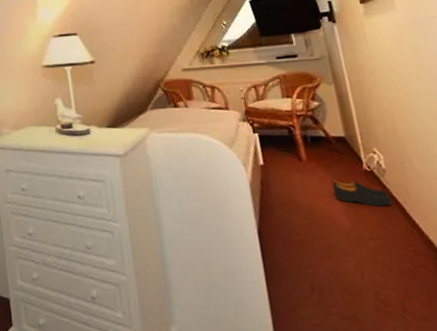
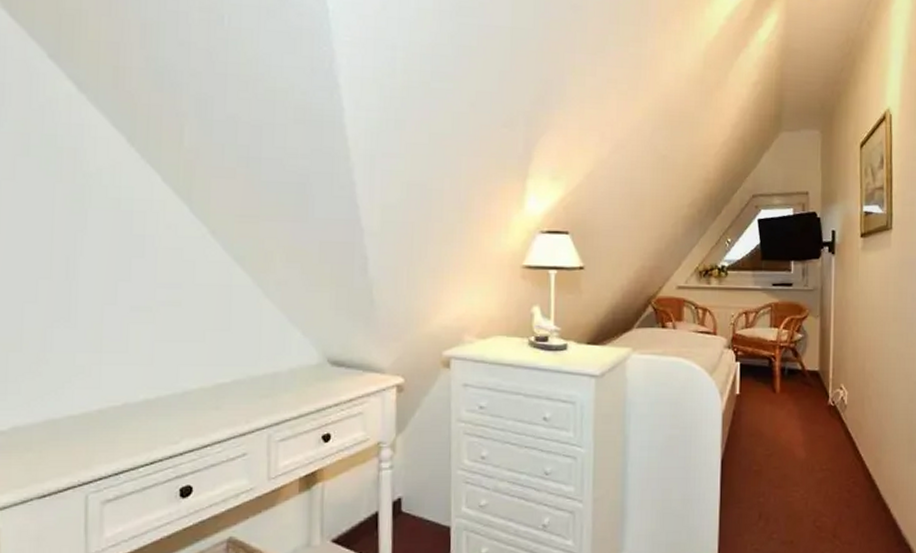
shoes: present [332,180,392,207] -> none [798,413,846,440]

